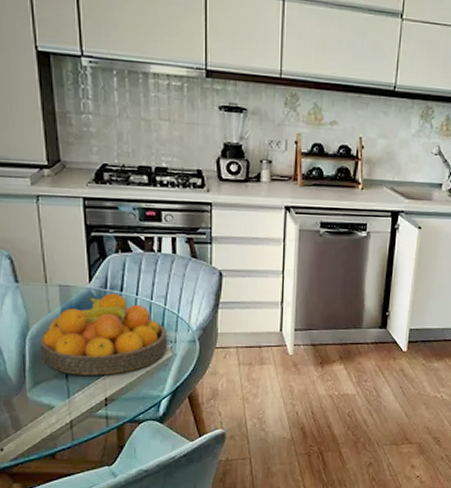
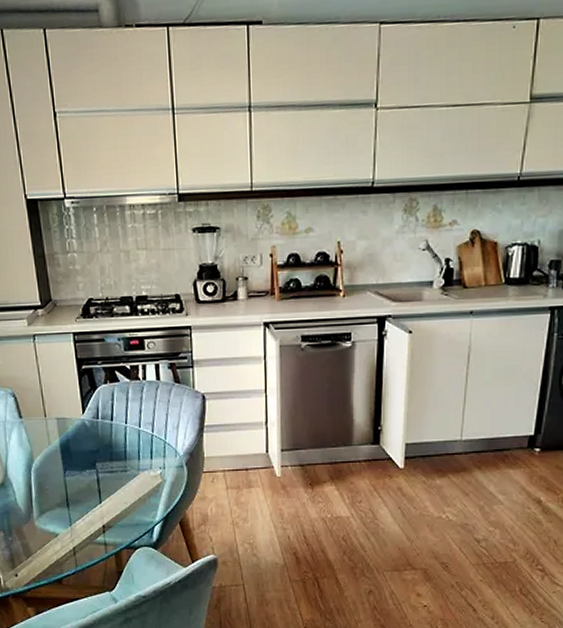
fruit bowl: present [40,292,168,375] -> none [43,422,157,504]

